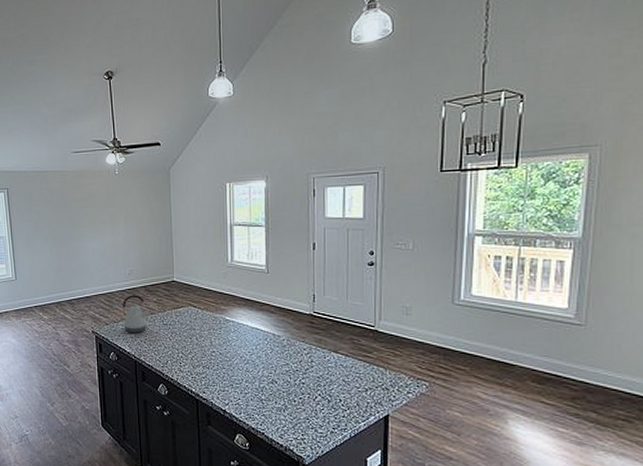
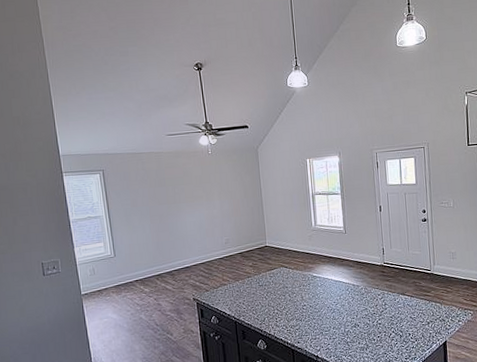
kettle: present [122,295,150,333] -> none [221,261,247,297]

